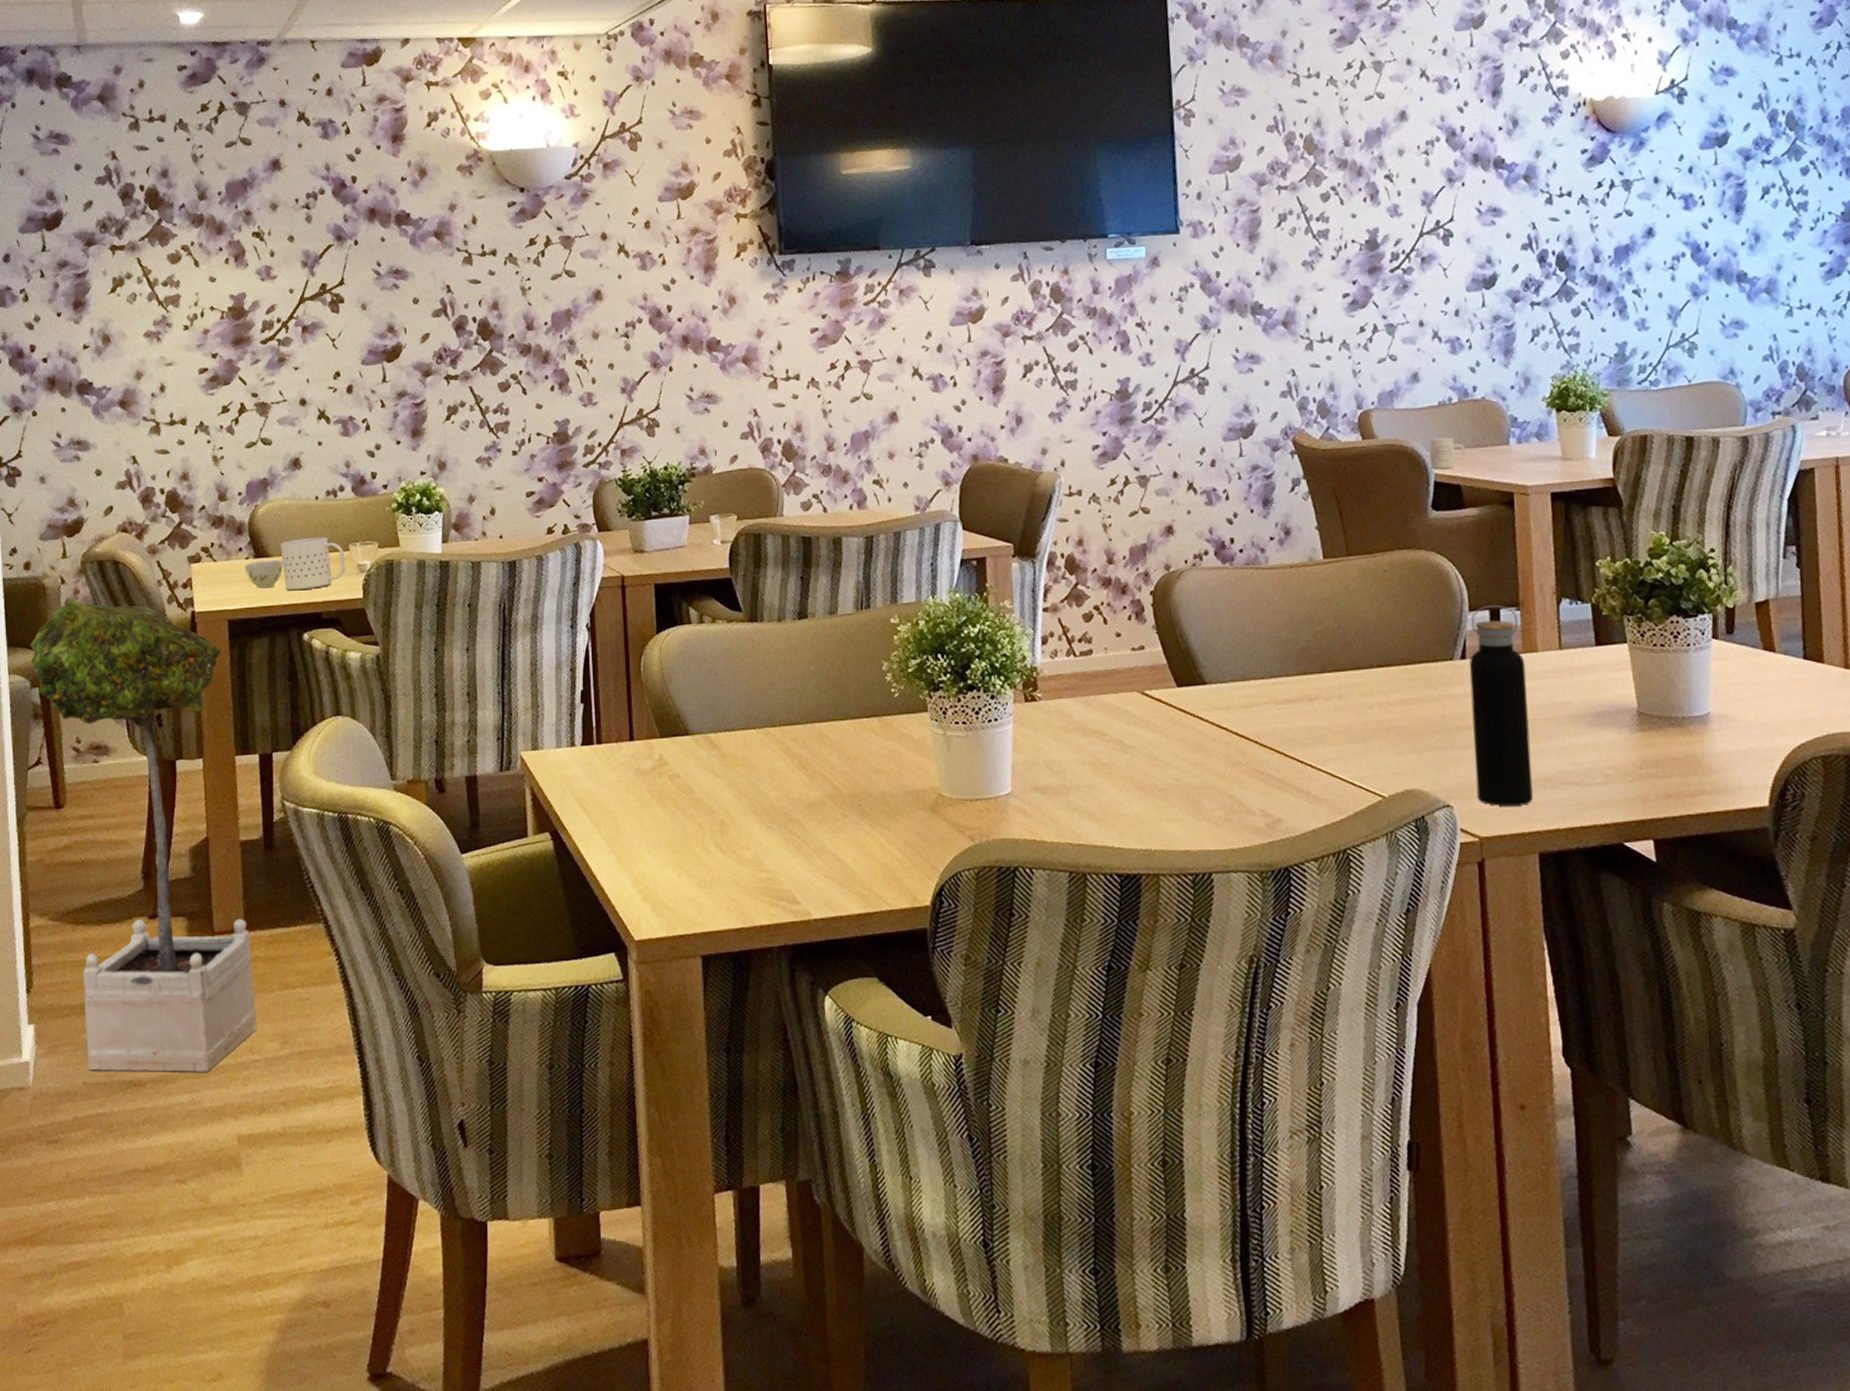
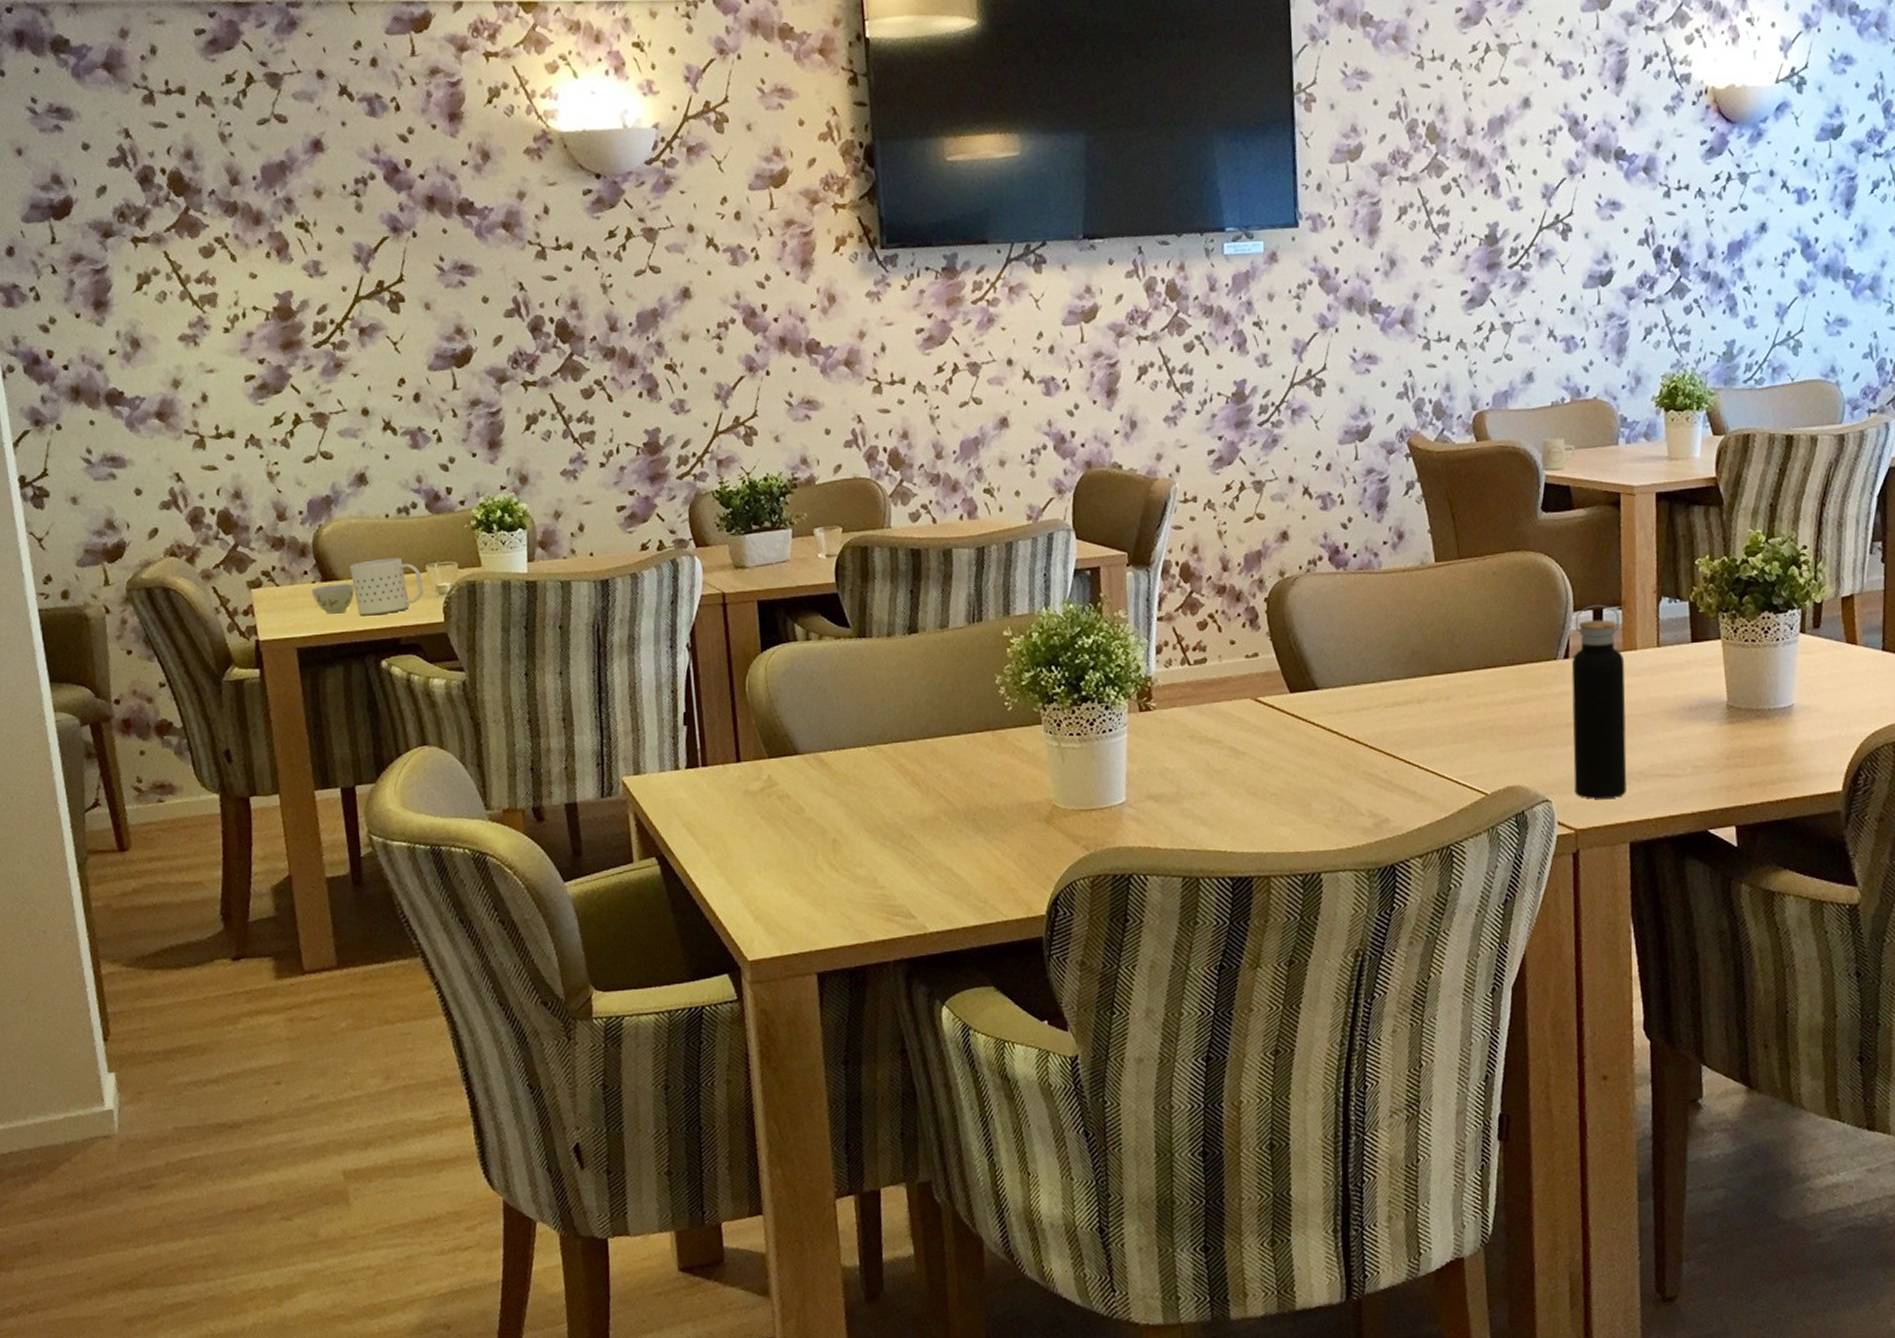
potted tree: present [30,597,258,1072] -> none [76,628,357,1116]

